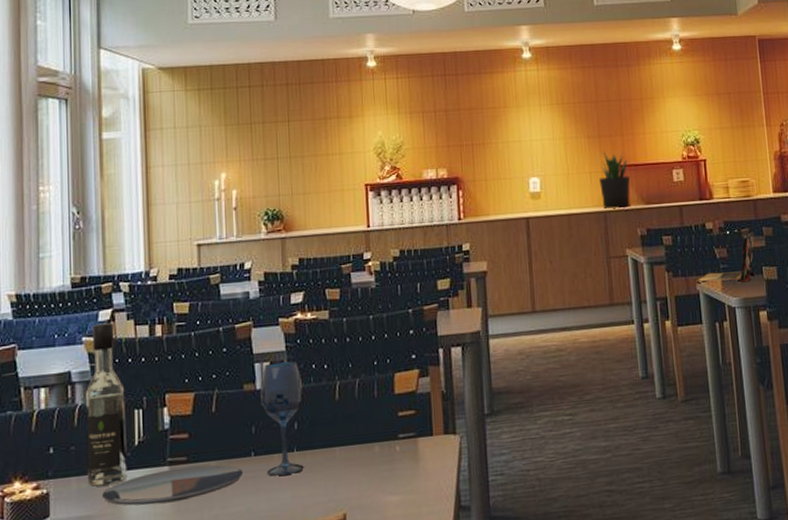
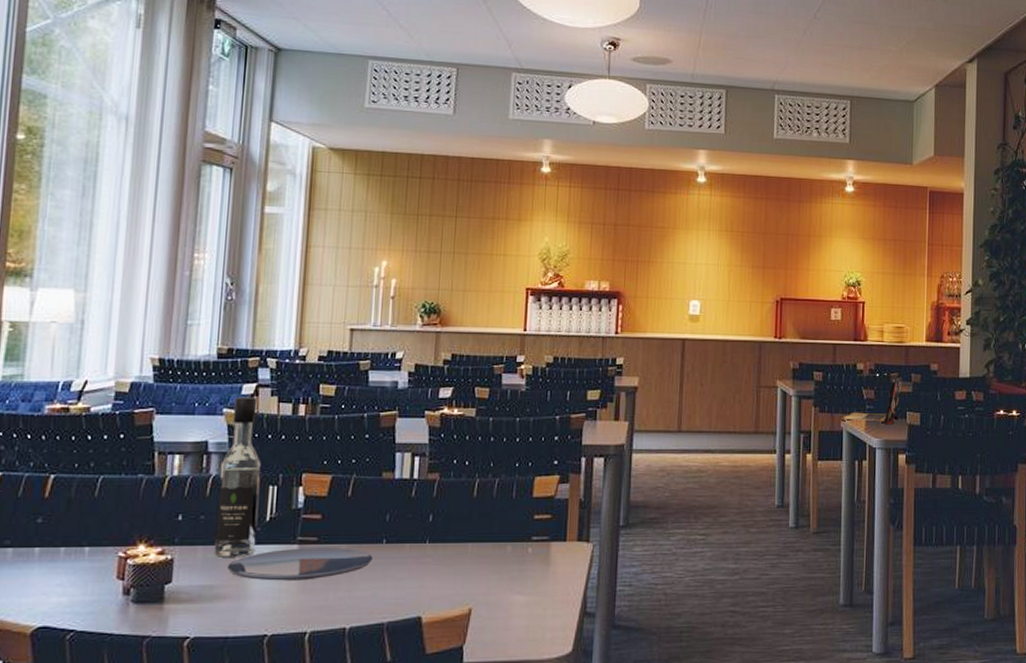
wineglass: present [260,361,304,476] -> none [397,454,442,565]
planter: present [599,150,630,209] -> none [758,282,788,340]

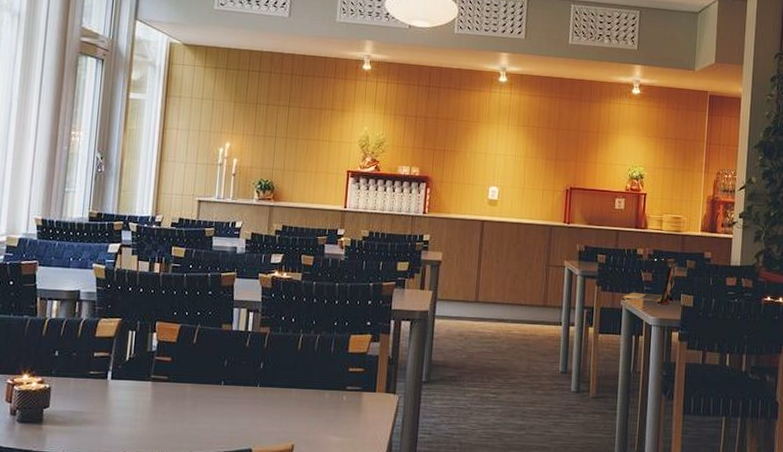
bottle: present [213,396,262,557] -> none [83,254,123,389]
plate: present [226,547,372,581] -> none [93,384,212,412]

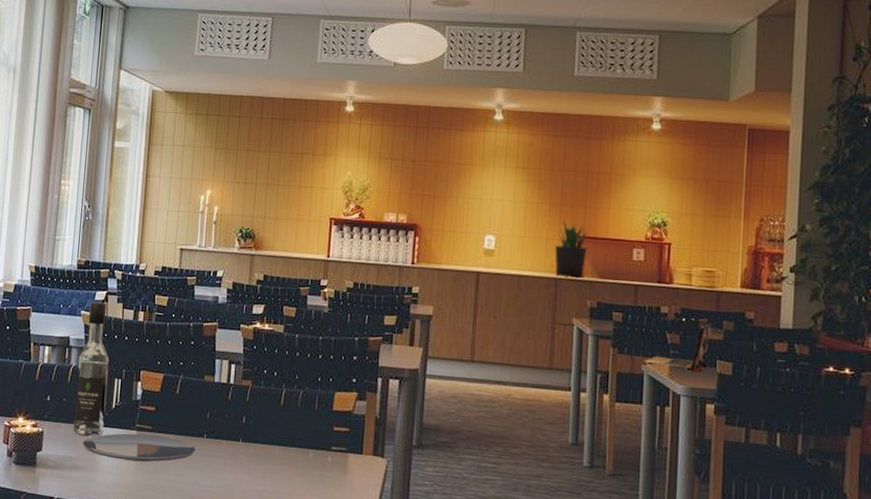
bottle: none [83,254,123,389] -> present [73,301,110,436]
plate: none [93,384,212,412] -> present [82,433,195,462]
planter: none [550,172,577,225] -> present [555,219,587,278]

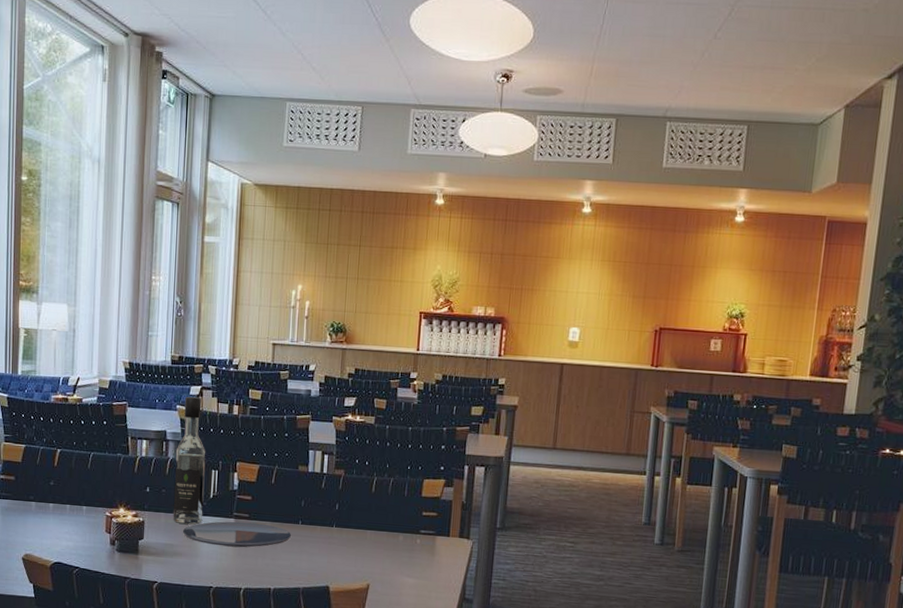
planter: present [555,219,587,278] -> none [635,311,667,369]
laptop: present [640,323,714,373] -> none [712,409,783,456]

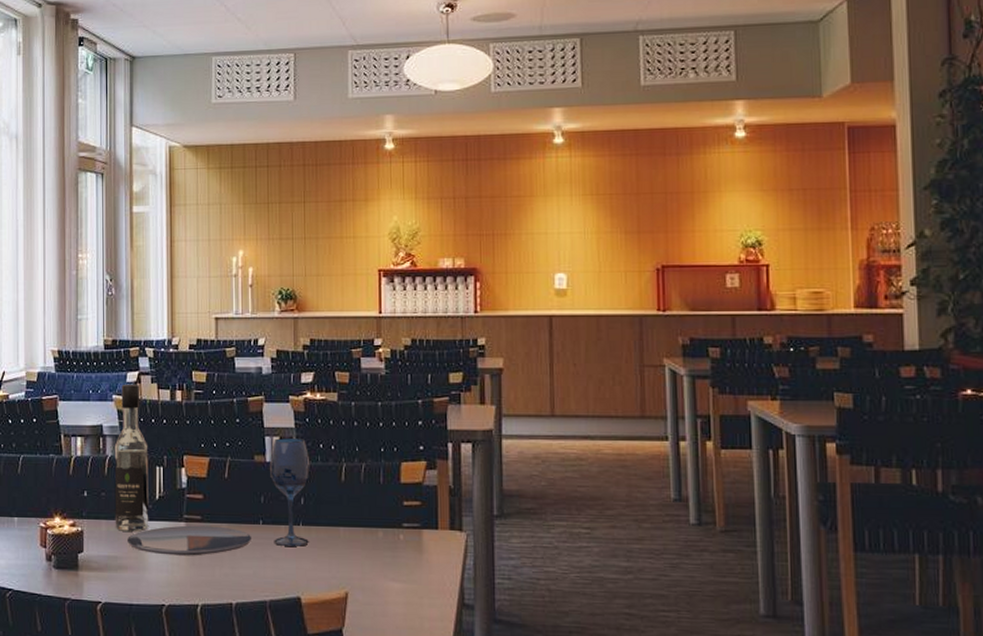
wineglass: none [310,452,347,545] -> present [270,438,311,546]

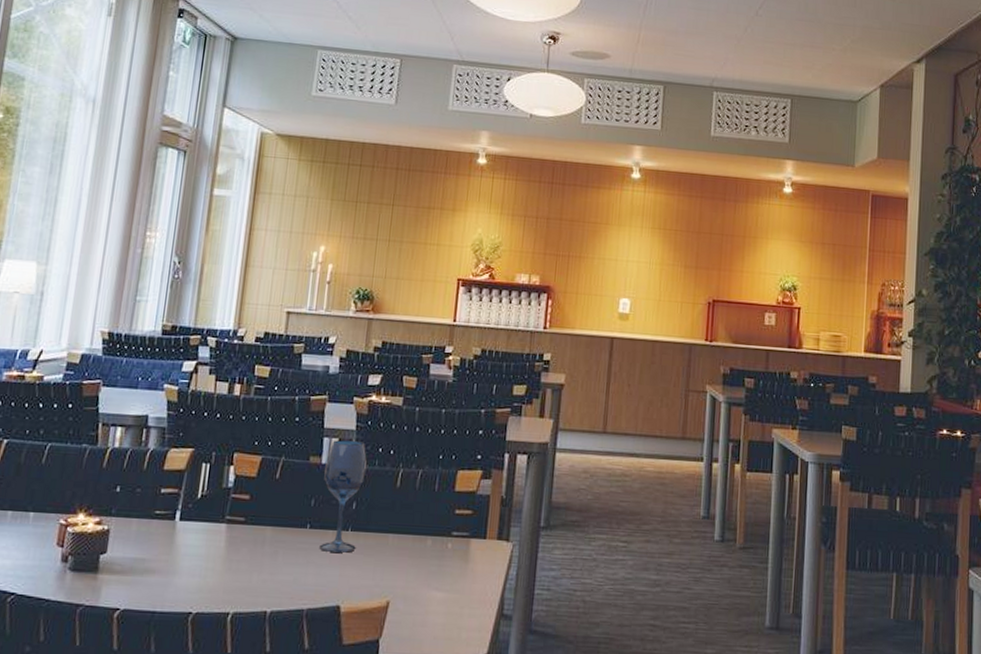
bottle: present [114,384,149,532] -> none [147,373,197,532]
plate: present [126,525,251,556] -> none [158,527,296,561]

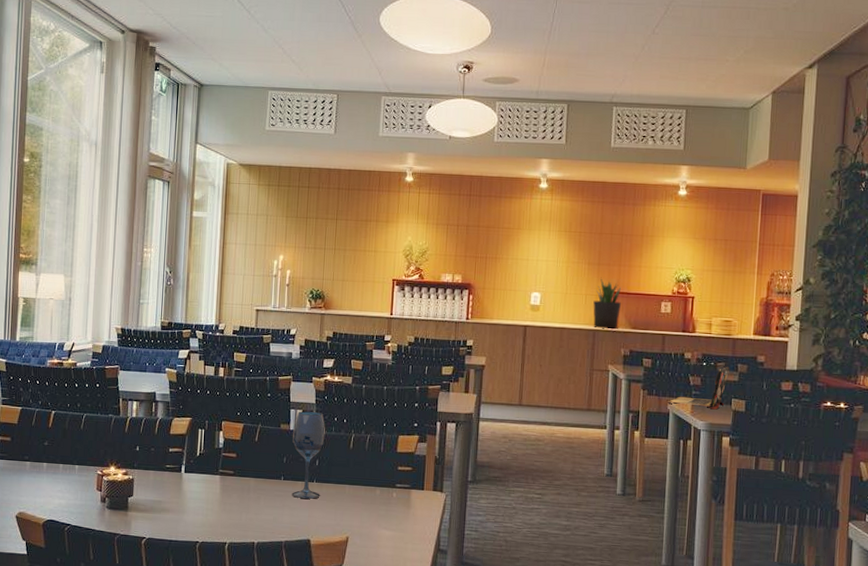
planter: none [689,282,721,344] -> present [593,277,621,330]
laptop: none [771,388,840,439] -> present [666,366,730,410]

